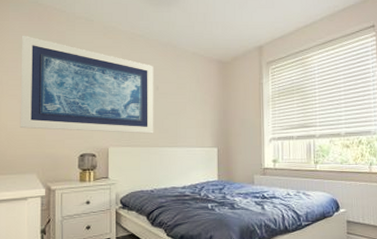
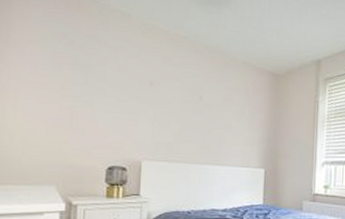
wall art: present [19,35,154,134] -> none [38,25,198,149]

